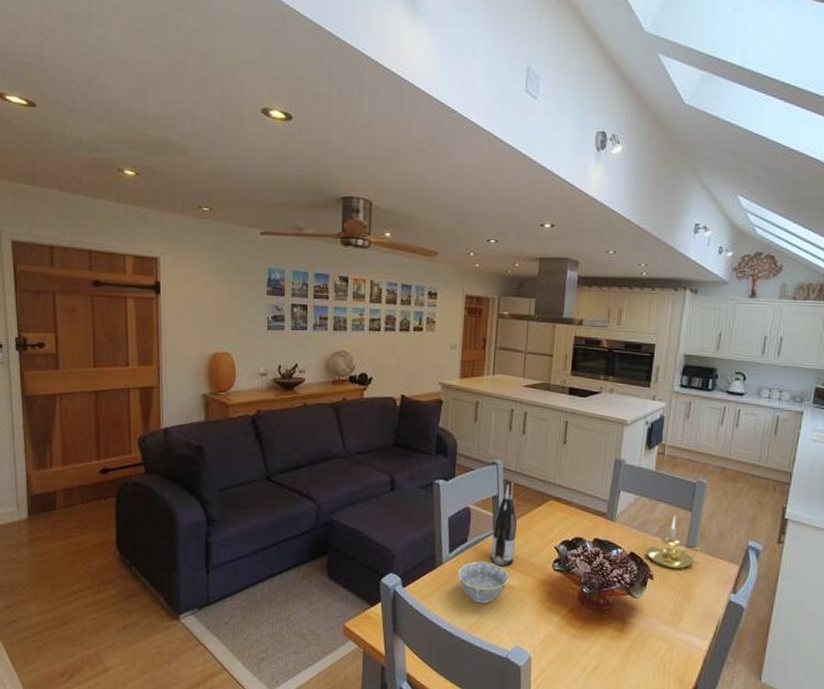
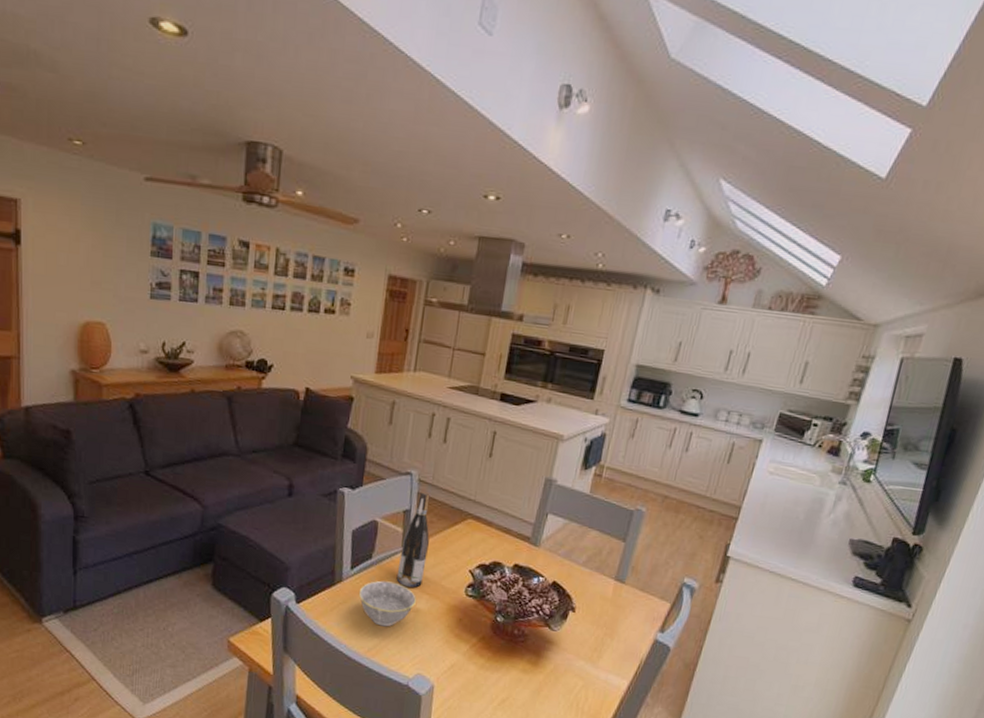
candle holder: present [645,516,701,569] -> none [569,546,631,603]

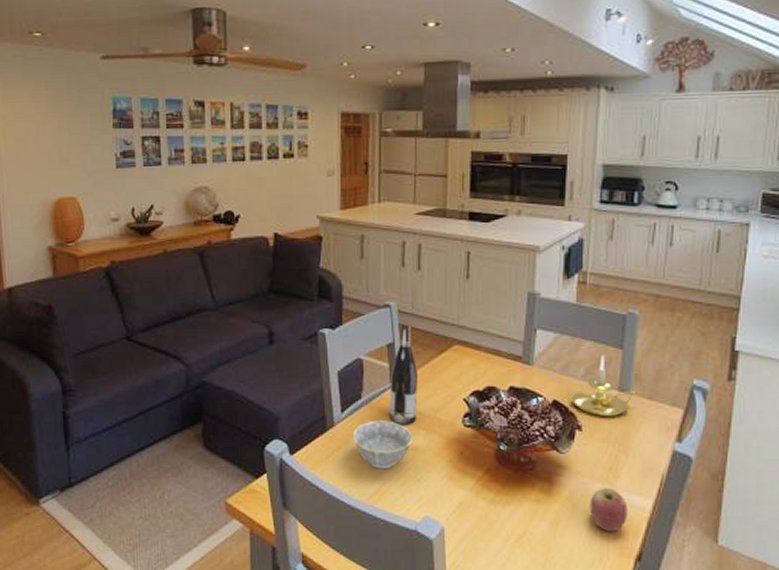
candle holder: none [569,546,631,603] -> present [570,356,637,417]
apple: none [570,665,605,706] -> present [590,488,628,532]

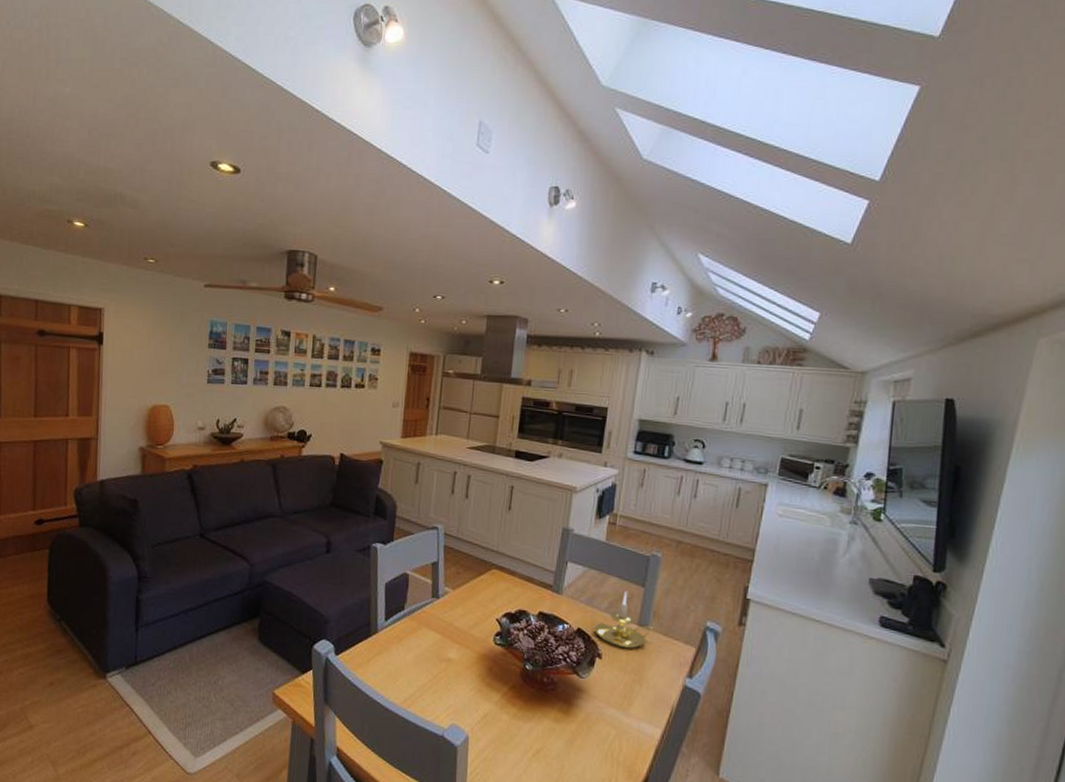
bowl: present [352,420,413,470] -> none [393,631,447,677]
wine bottle: present [389,321,418,424] -> none [428,543,457,637]
apple: present [590,488,628,532] -> none [603,713,638,756]

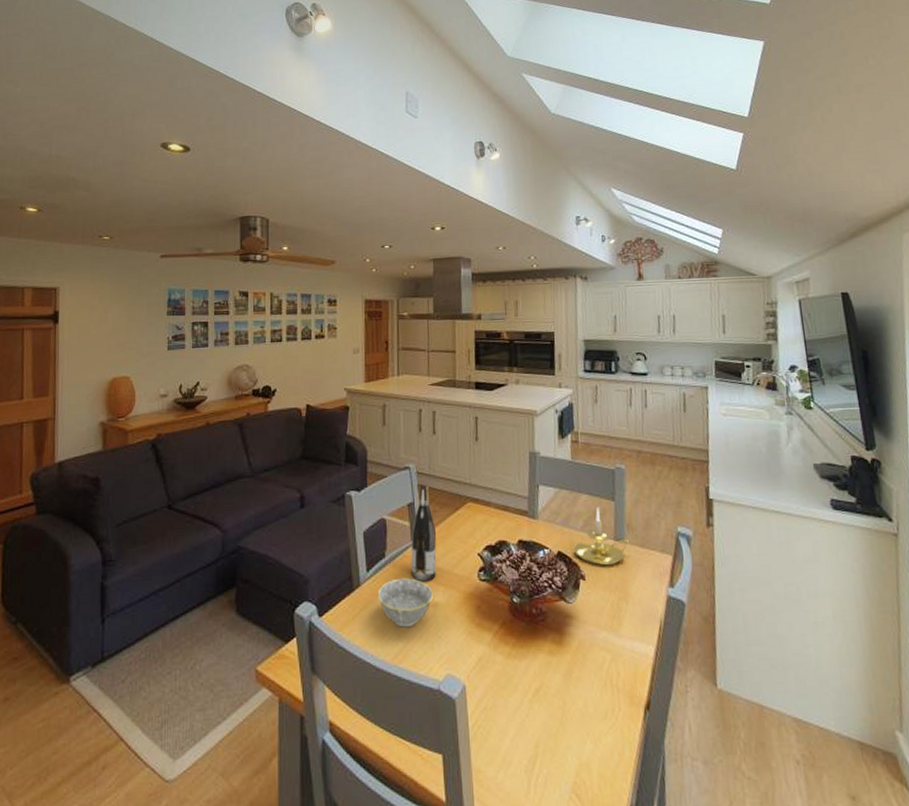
bowl: none [393,631,447,677] -> present [377,578,433,628]
wine bottle: none [428,543,457,637] -> present [410,482,437,581]

